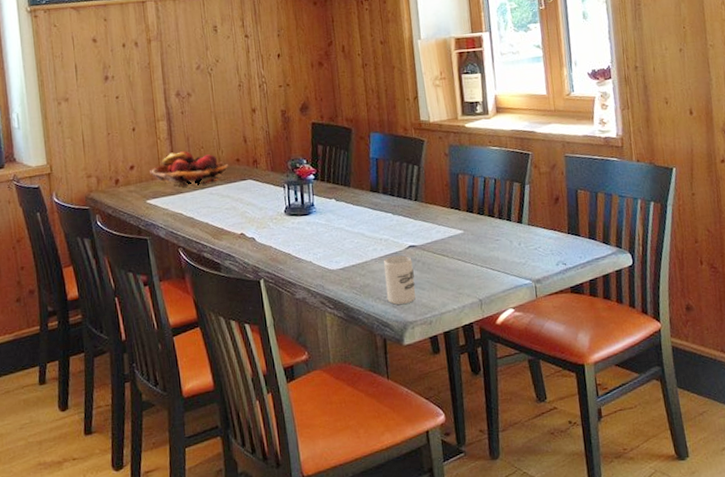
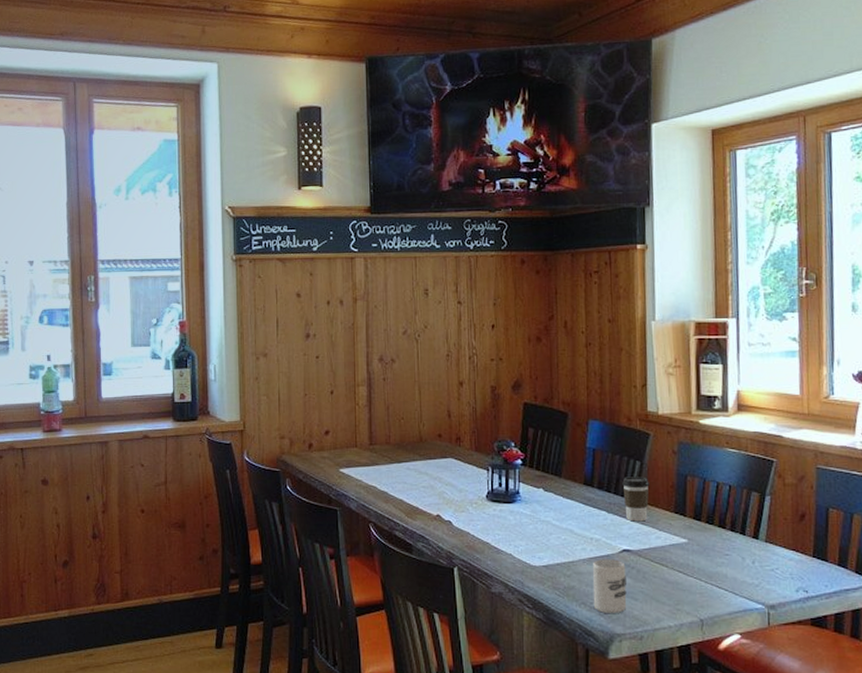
fruit basket: present [150,151,229,187] -> none [345,420,430,459]
coffee cup: none [404,179,428,220] -> present [622,476,649,522]

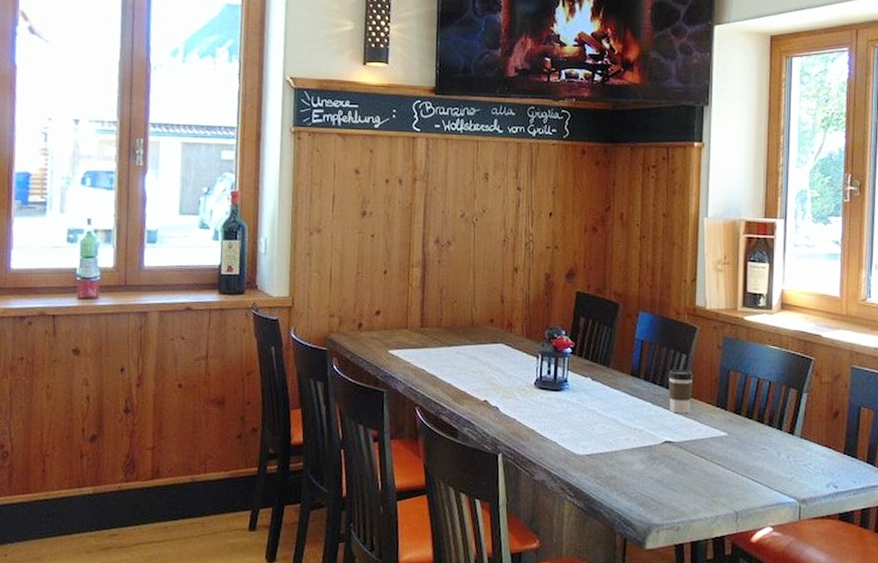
cup: present [592,559,627,614] -> none [633,450,667,505]

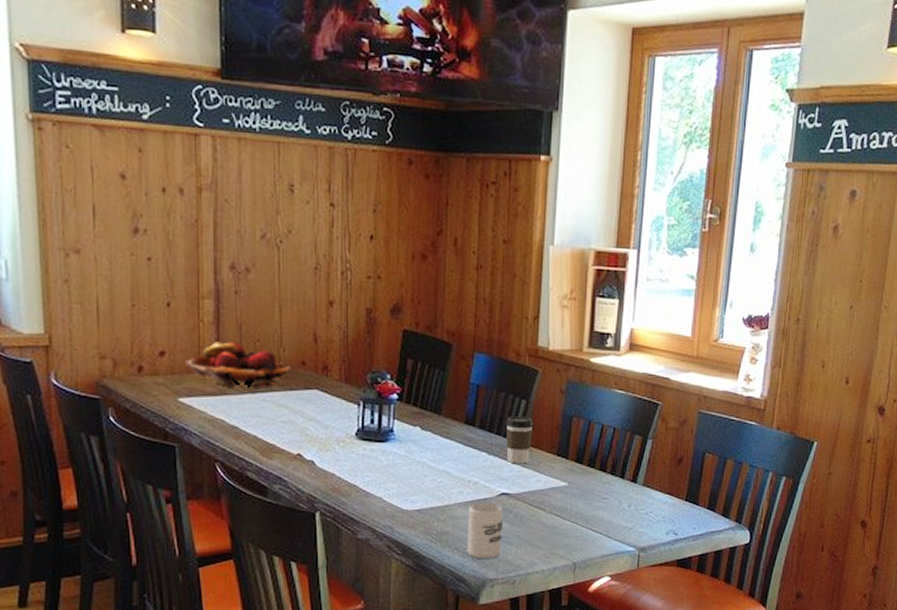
fruit basket: none [396,302,481,341] -> present [186,341,291,388]
cup: none [633,450,667,505] -> present [467,503,503,560]

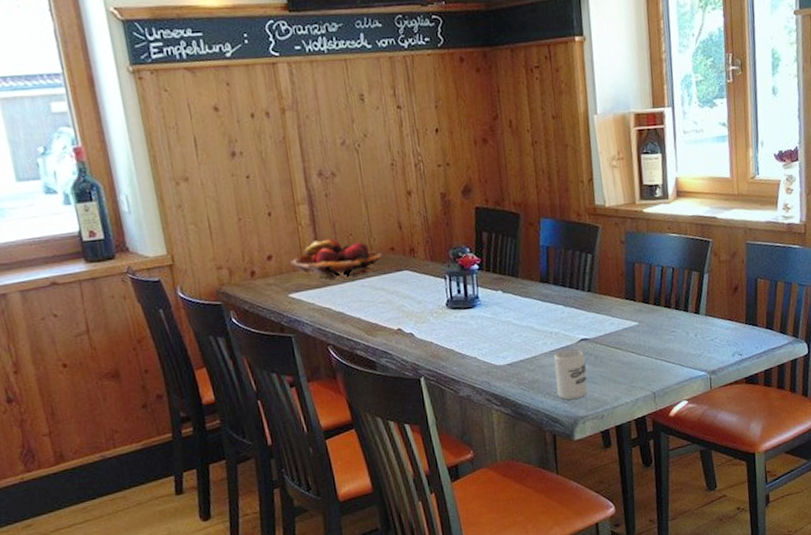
coffee cup: present [505,416,534,464] -> none [576,268,602,312]

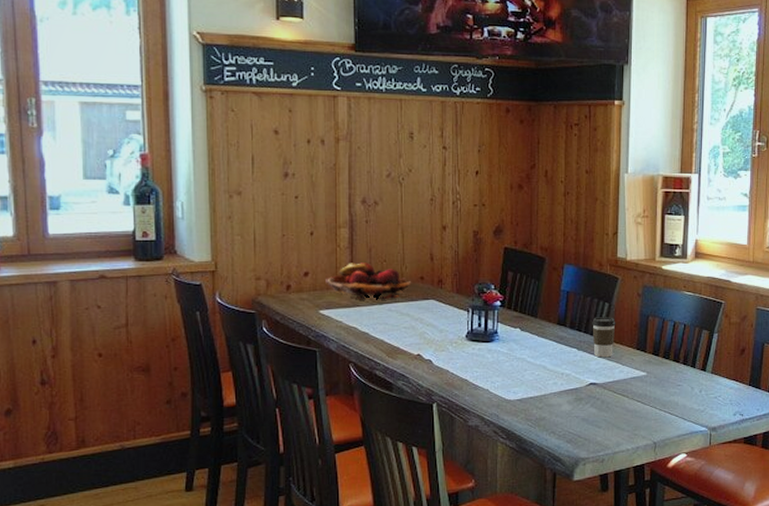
cup: present [554,349,588,400] -> none [562,392,592,441]
coffee cup: none [576,268,602,312] -> present [592,317,616,358]

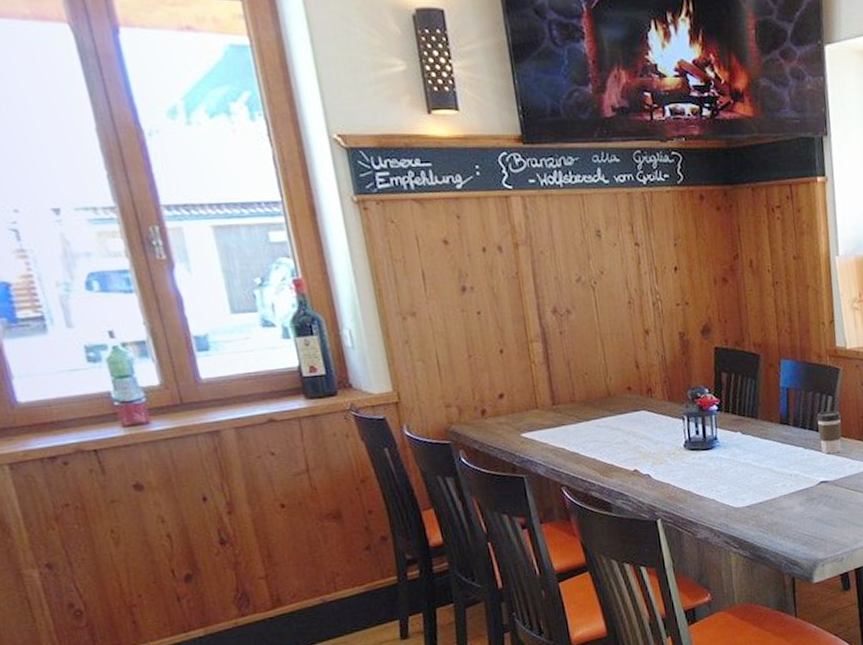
fruit basket: present [325,263,412,300] -> none [523,377,619,418]

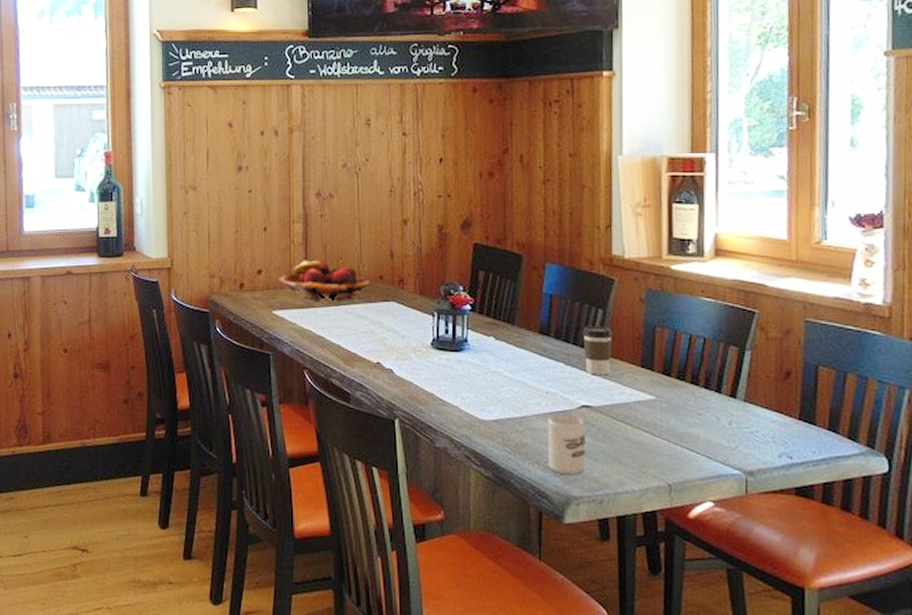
fruit basket: none [523,377,619,418] -> present [279,260,370,301]
cup: none [793,491,827,543] -> present [547,415,586,475]

